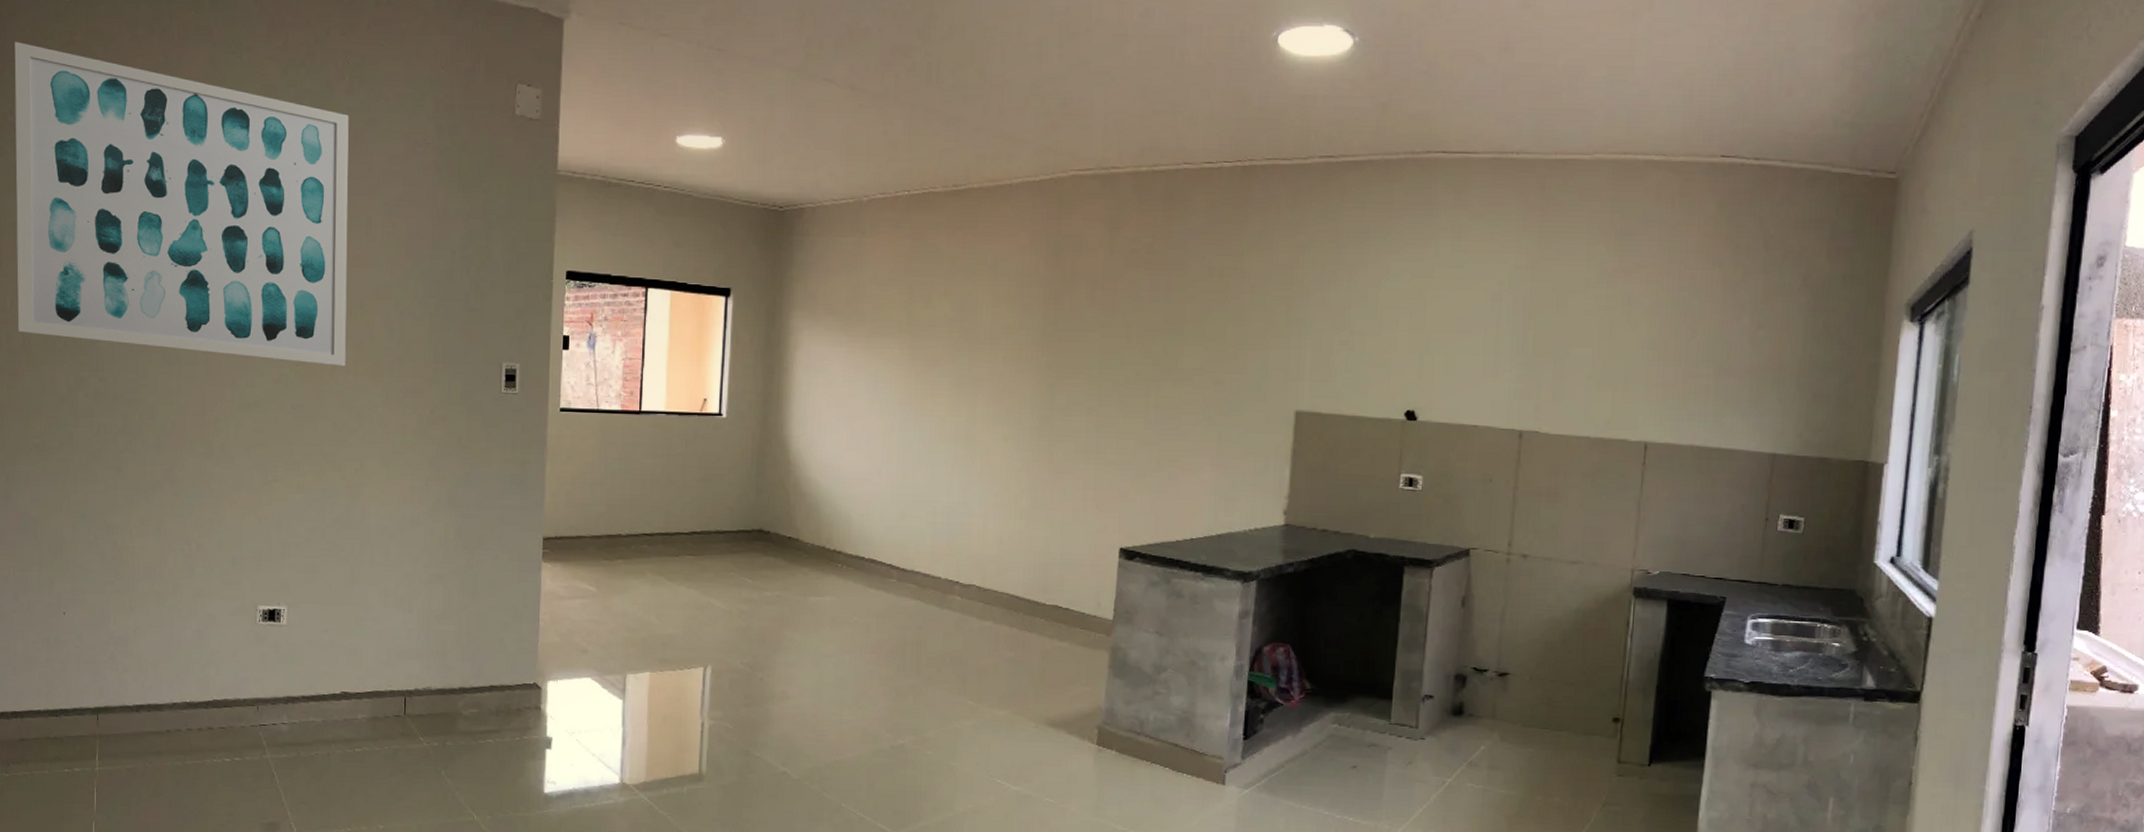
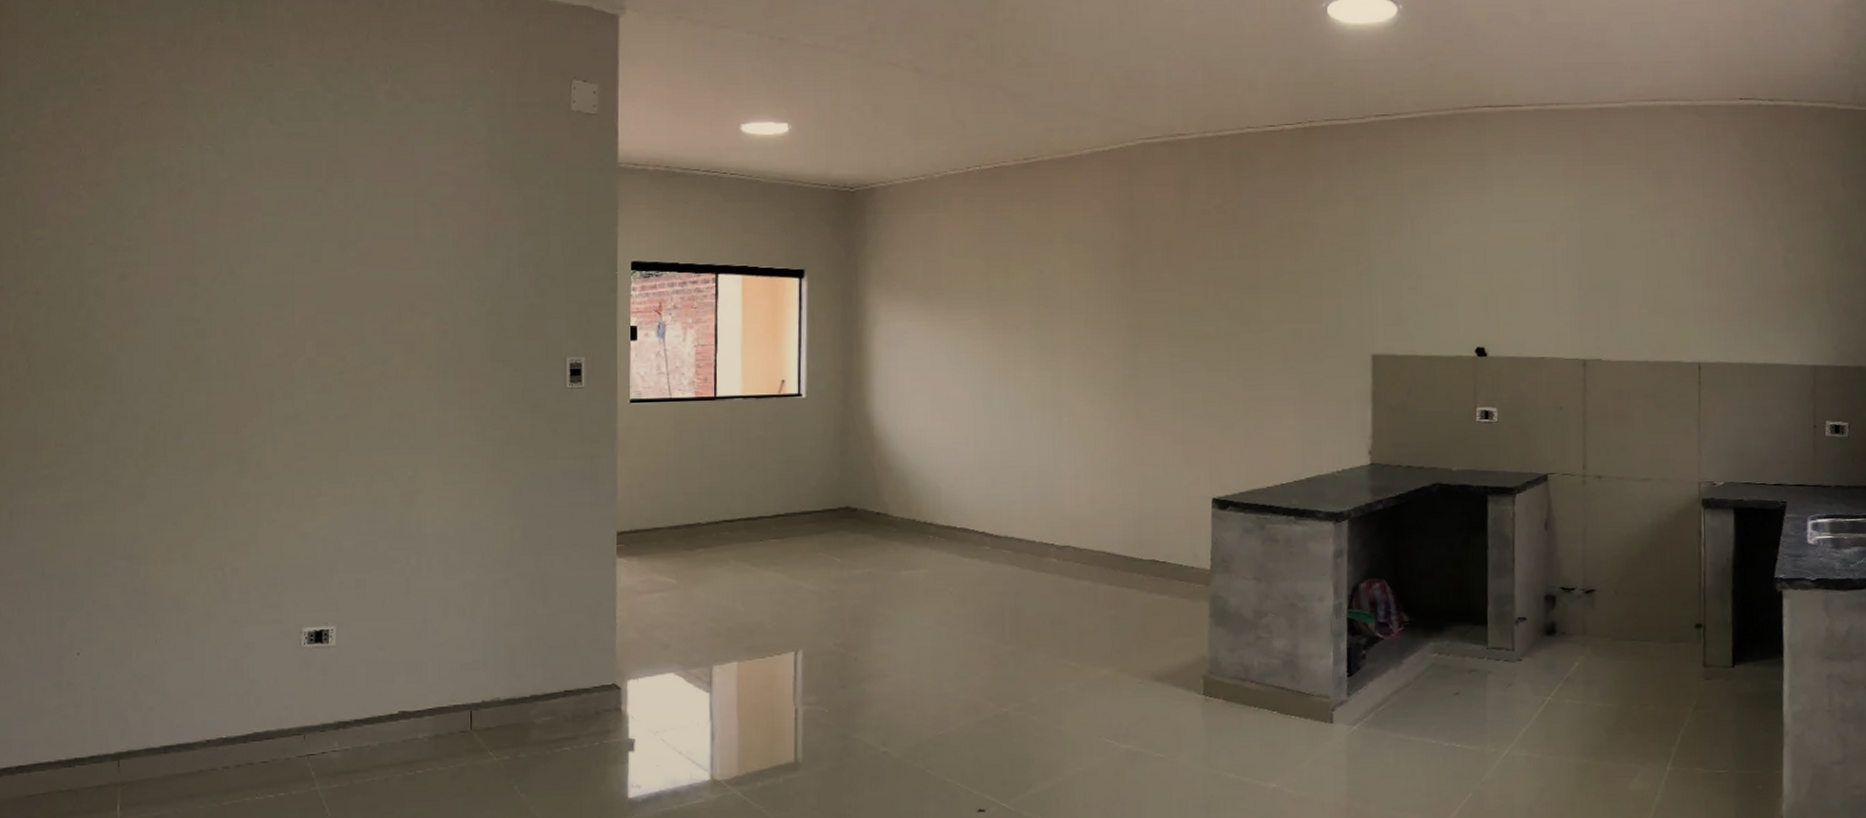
wall art: present [14,41,349,367] -> none [17,58,396,372]

